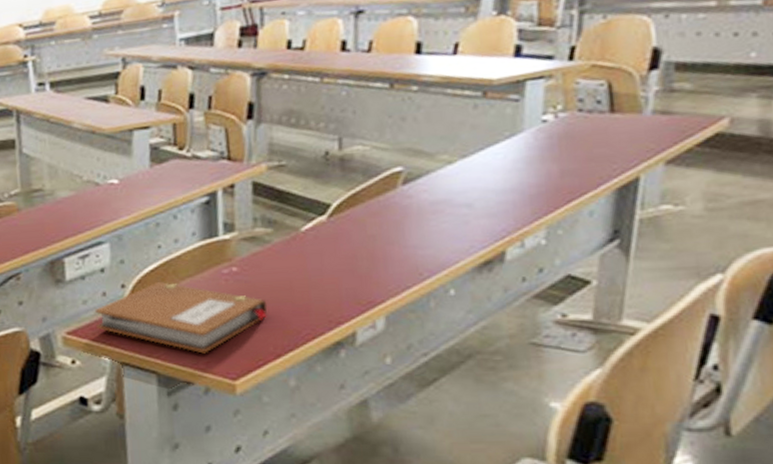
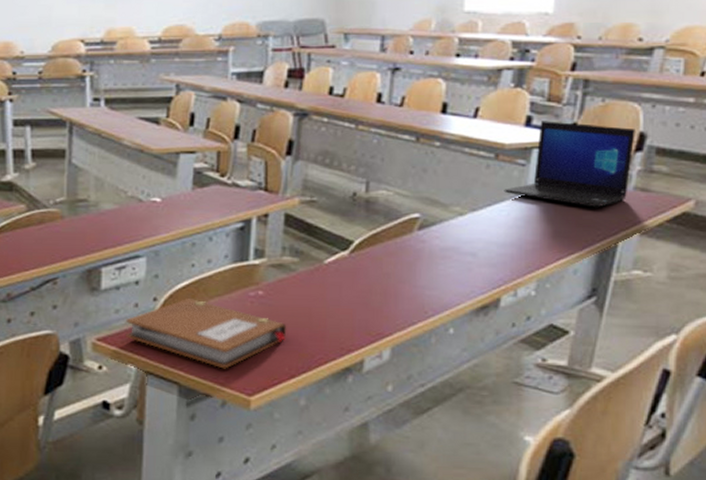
laptop: none [497,44,648,139] -> present [504,121,635,208]

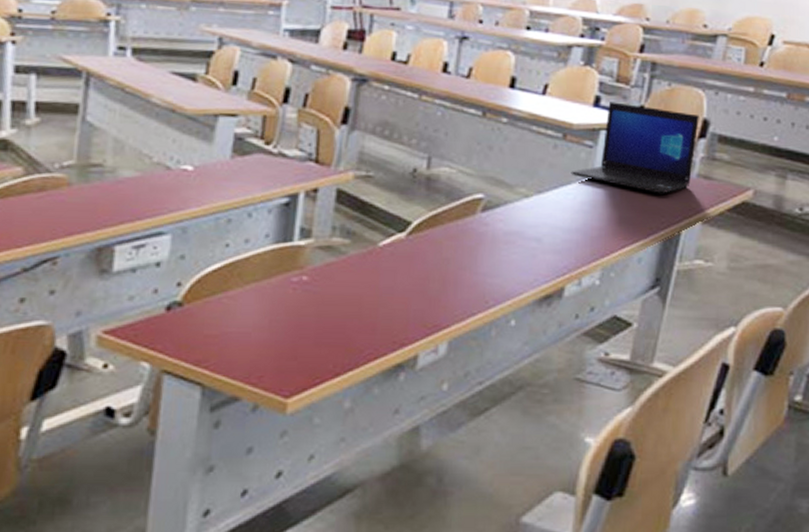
notebook: present [126,299,287,369] -> none [140,284,334,367]

